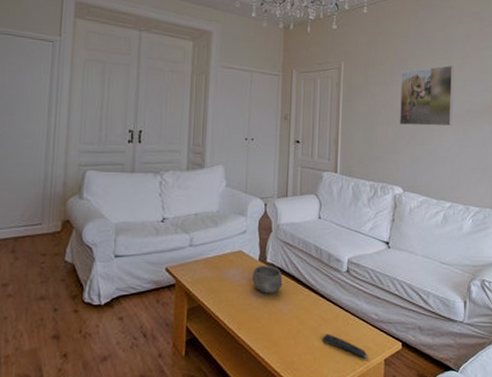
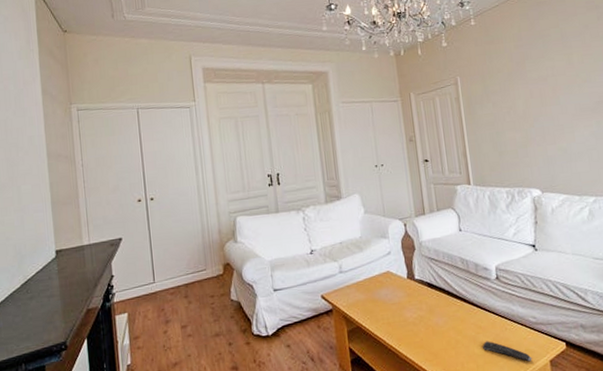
bowl: present [252,265,283,294] -> none [403,282,434,309]
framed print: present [399,65,454,127] -> none [520,59,583,128]

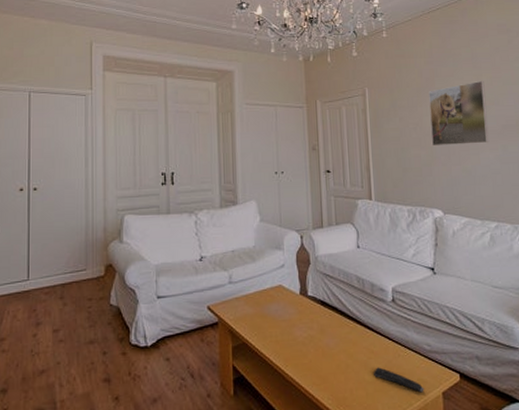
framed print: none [520,59,583,128] -> present [428,80,489,147]

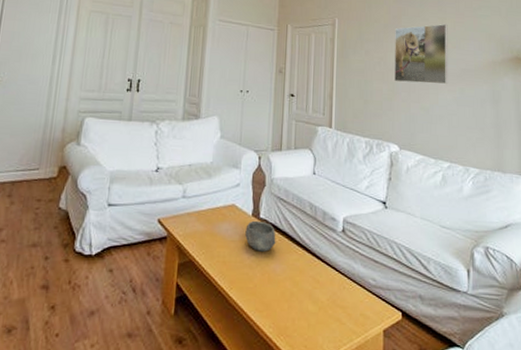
bowl: none [295,298,327,328] -> present [245,220,276,252]
remote control: present [374,367,424,393] -> none [317,298,366,328]

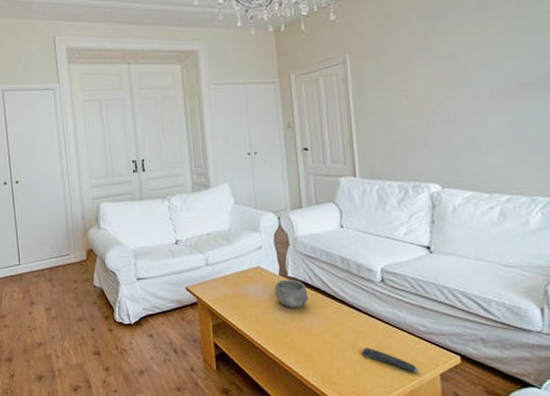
remote control: none [317,298,366,328] -> present [362,347,419,373]
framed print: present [393,23,449,85] -> none [423,32,501,114]

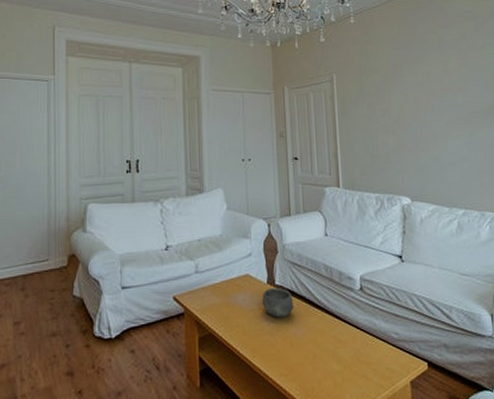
remote control: present [362,347,419,373] -> none [342,356,393,382]

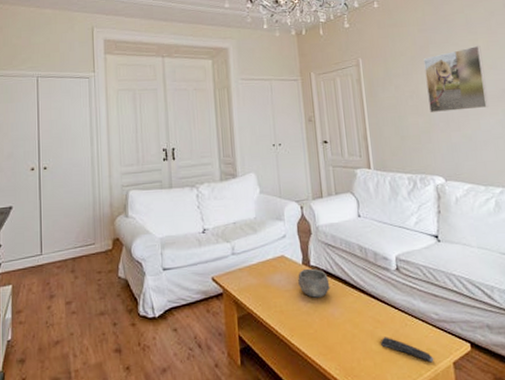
remote control: none [342,356,393,382] -> present [381,337,434,363]
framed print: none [396,67,457,133] -> present [423,45,489,114]

